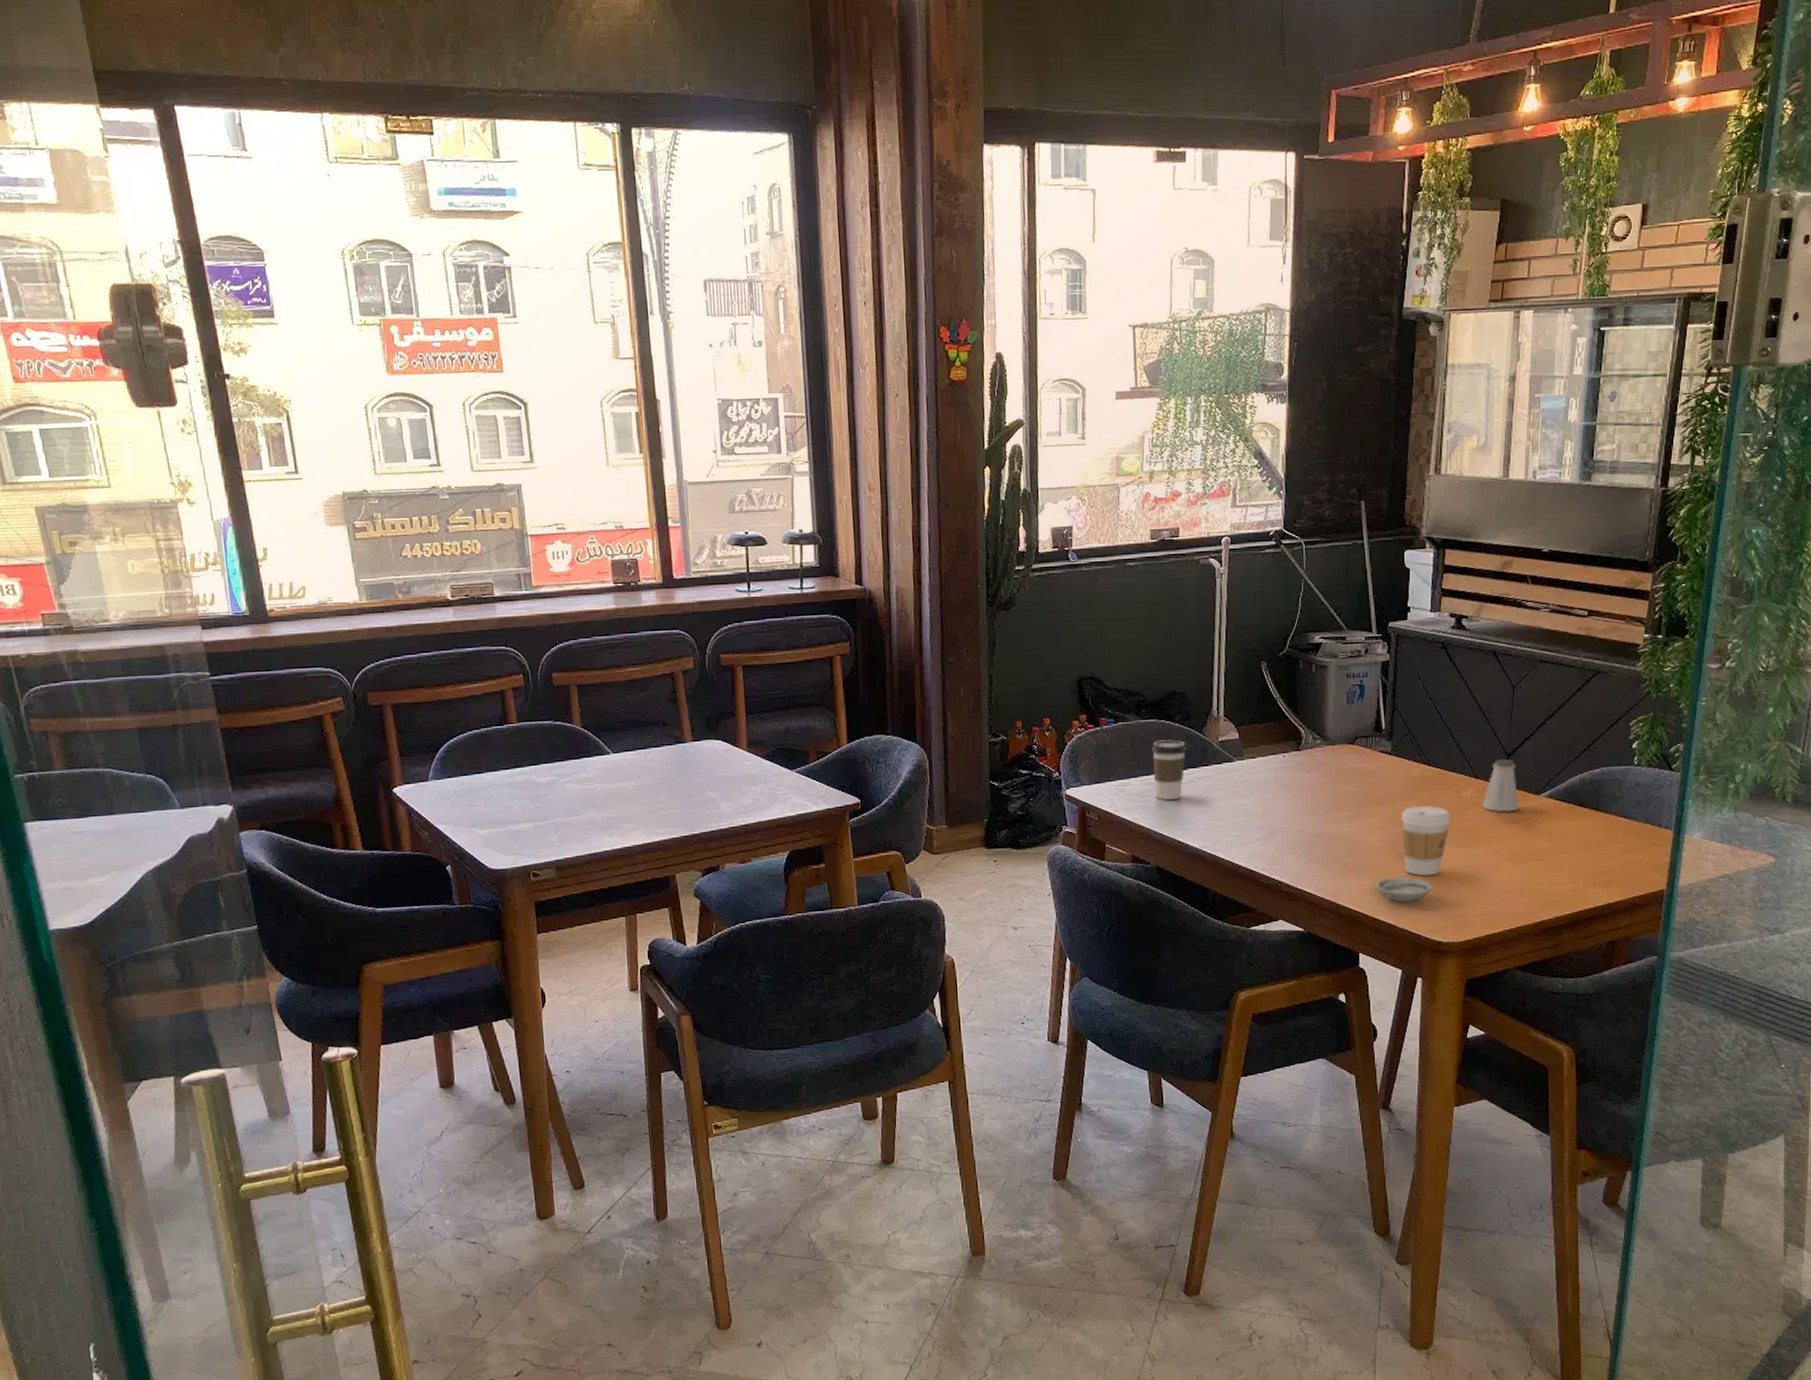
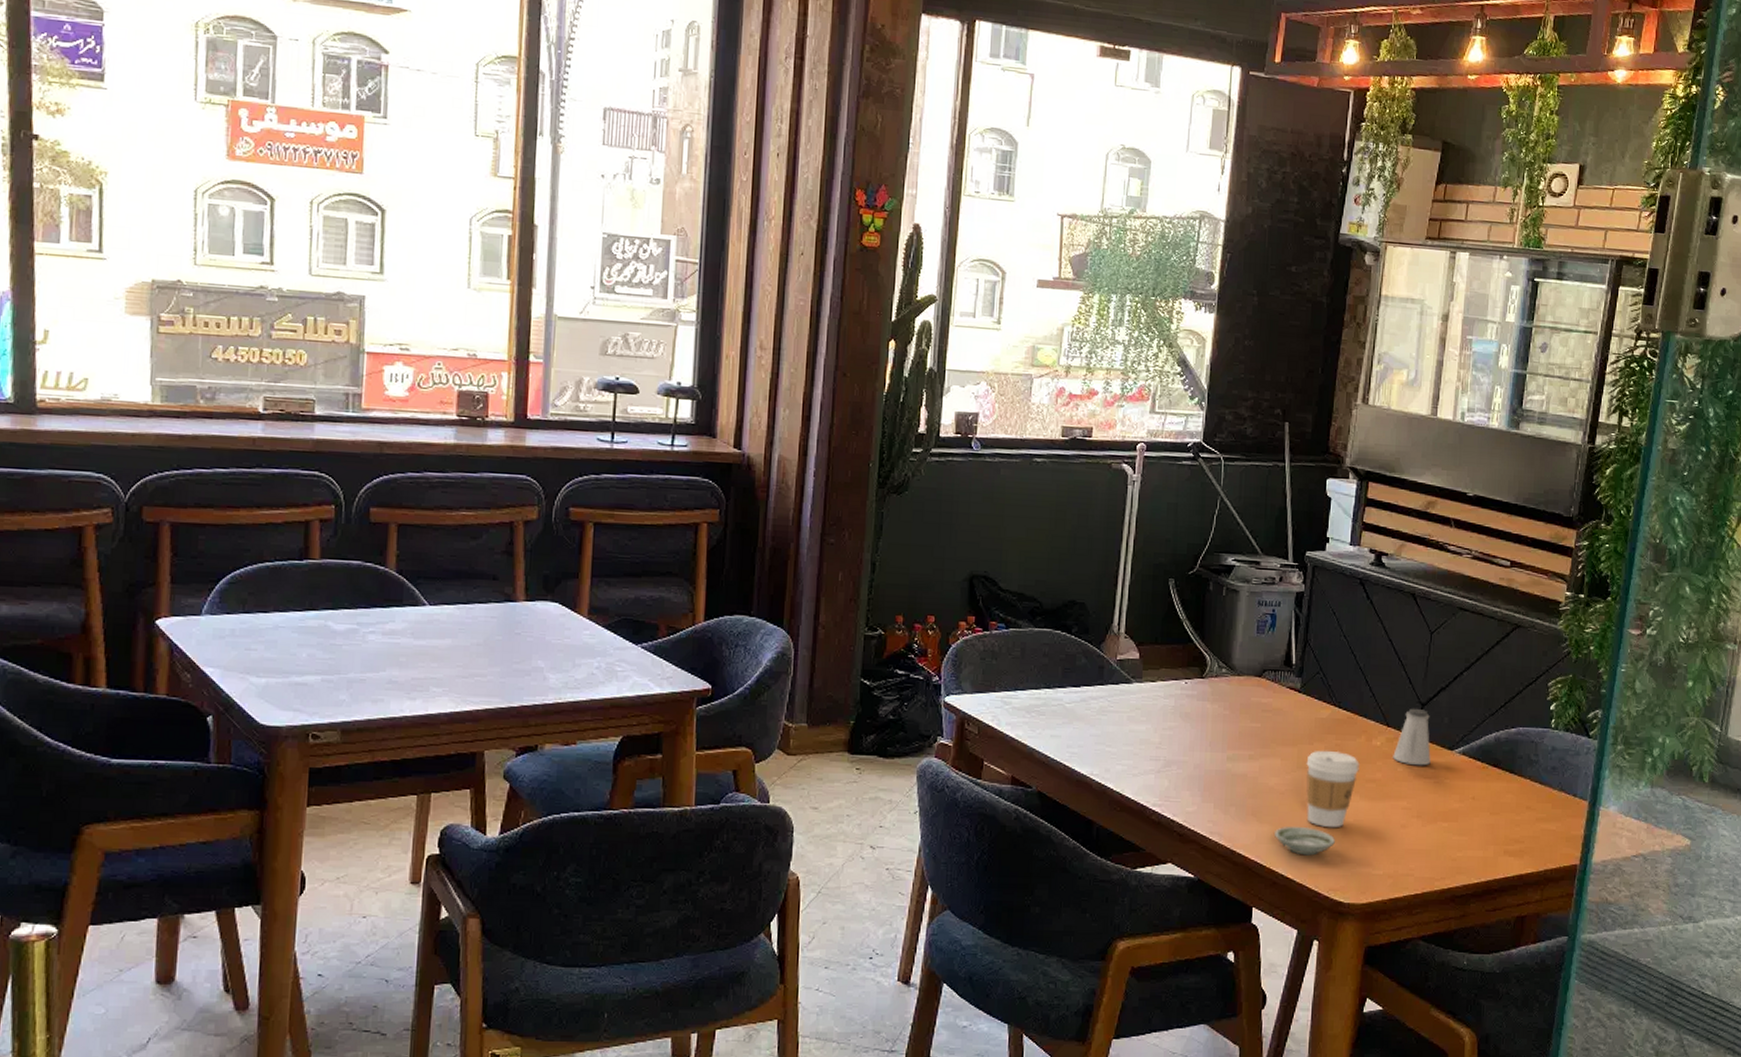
coffee cup: present [1152,739,1187,801] -> none [1043,652,1082,720]

